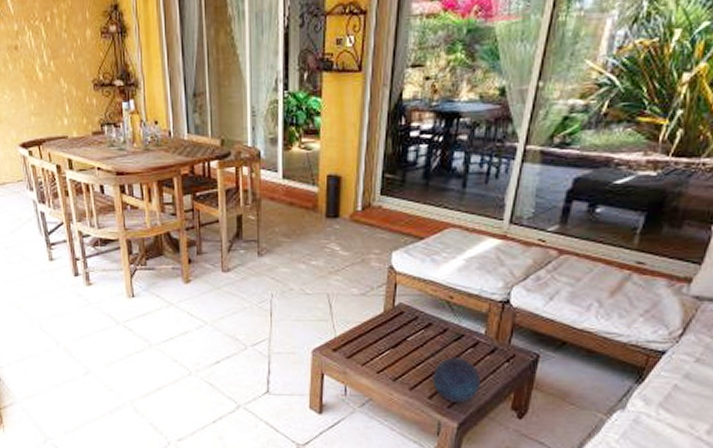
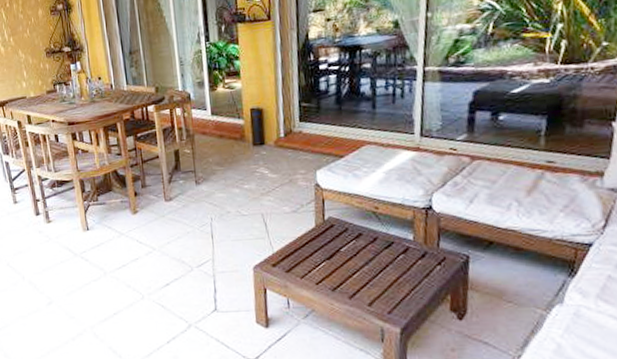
decorative orb: present [432,357,480,403] -> none [369,264,417,309]

